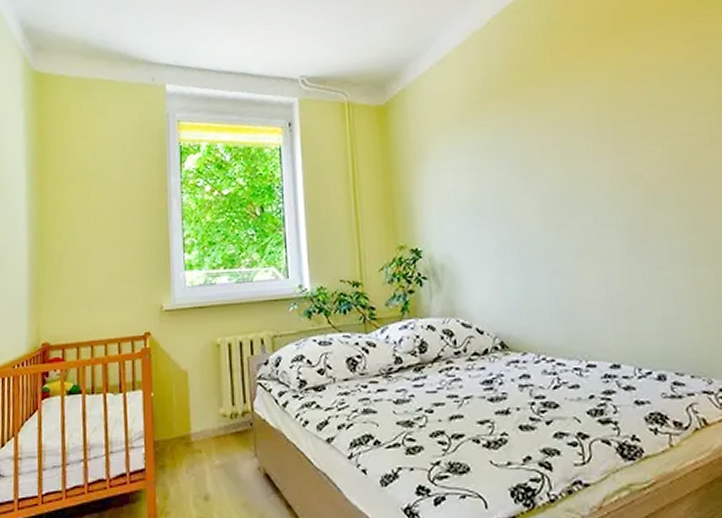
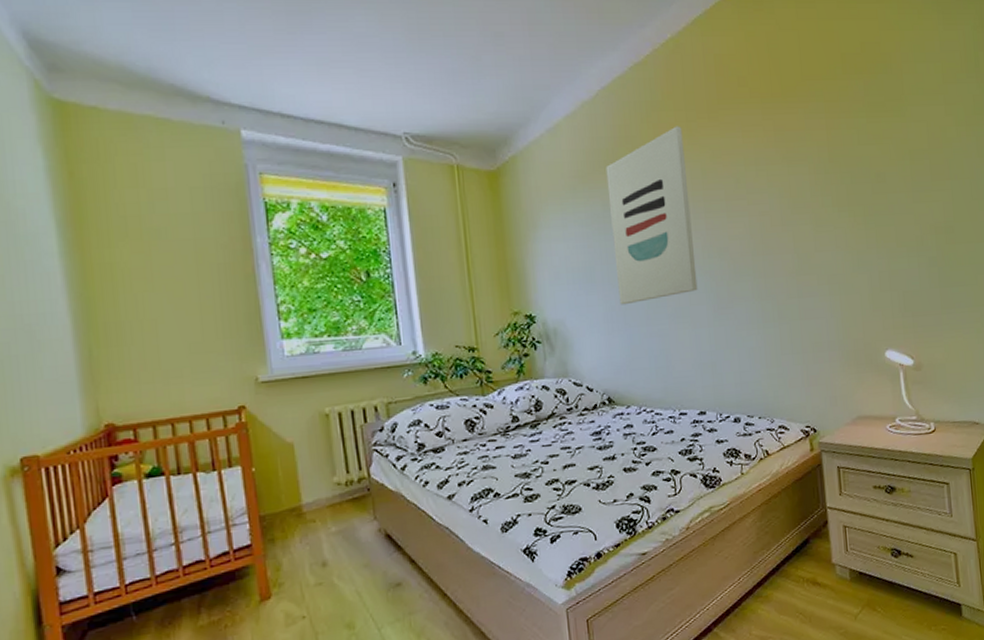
wall art: none [498,46,607,239] -> present [606,126,698,305]

